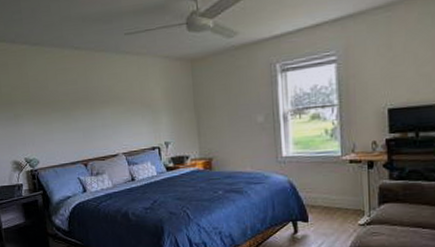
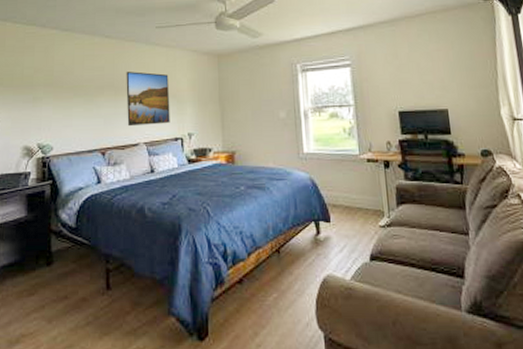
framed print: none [99,83,147,138] -> present [126,71,170,127]

